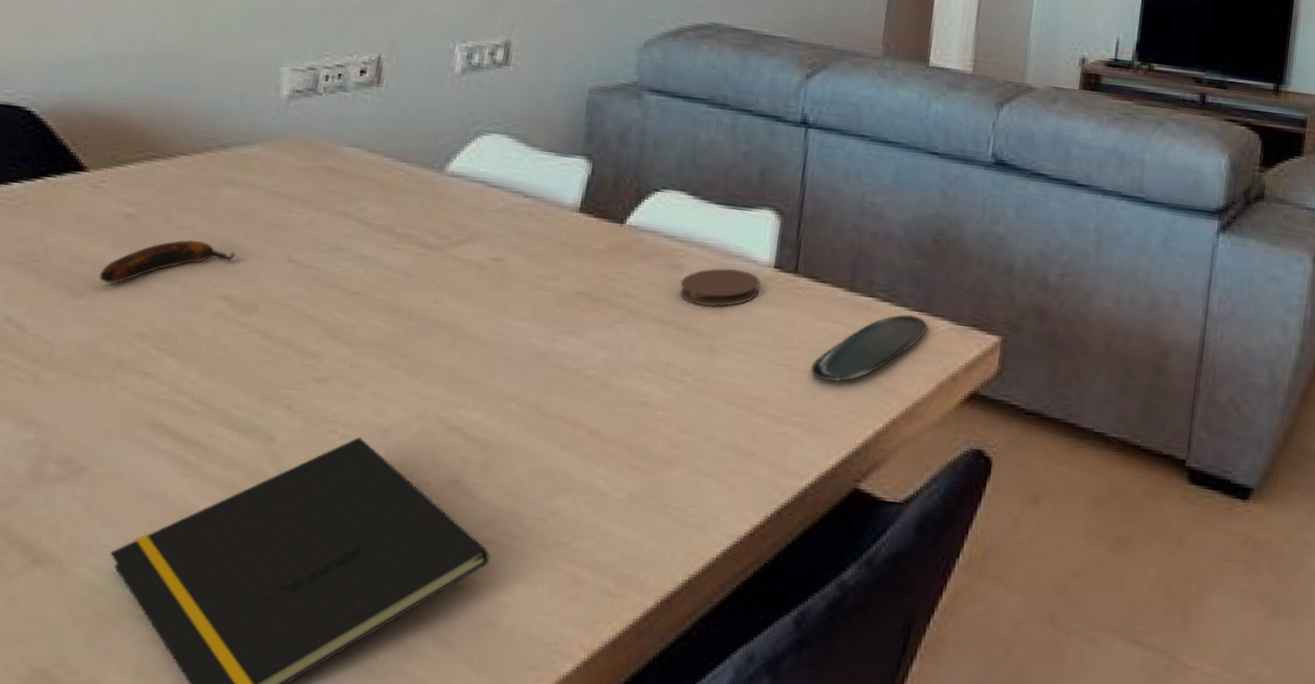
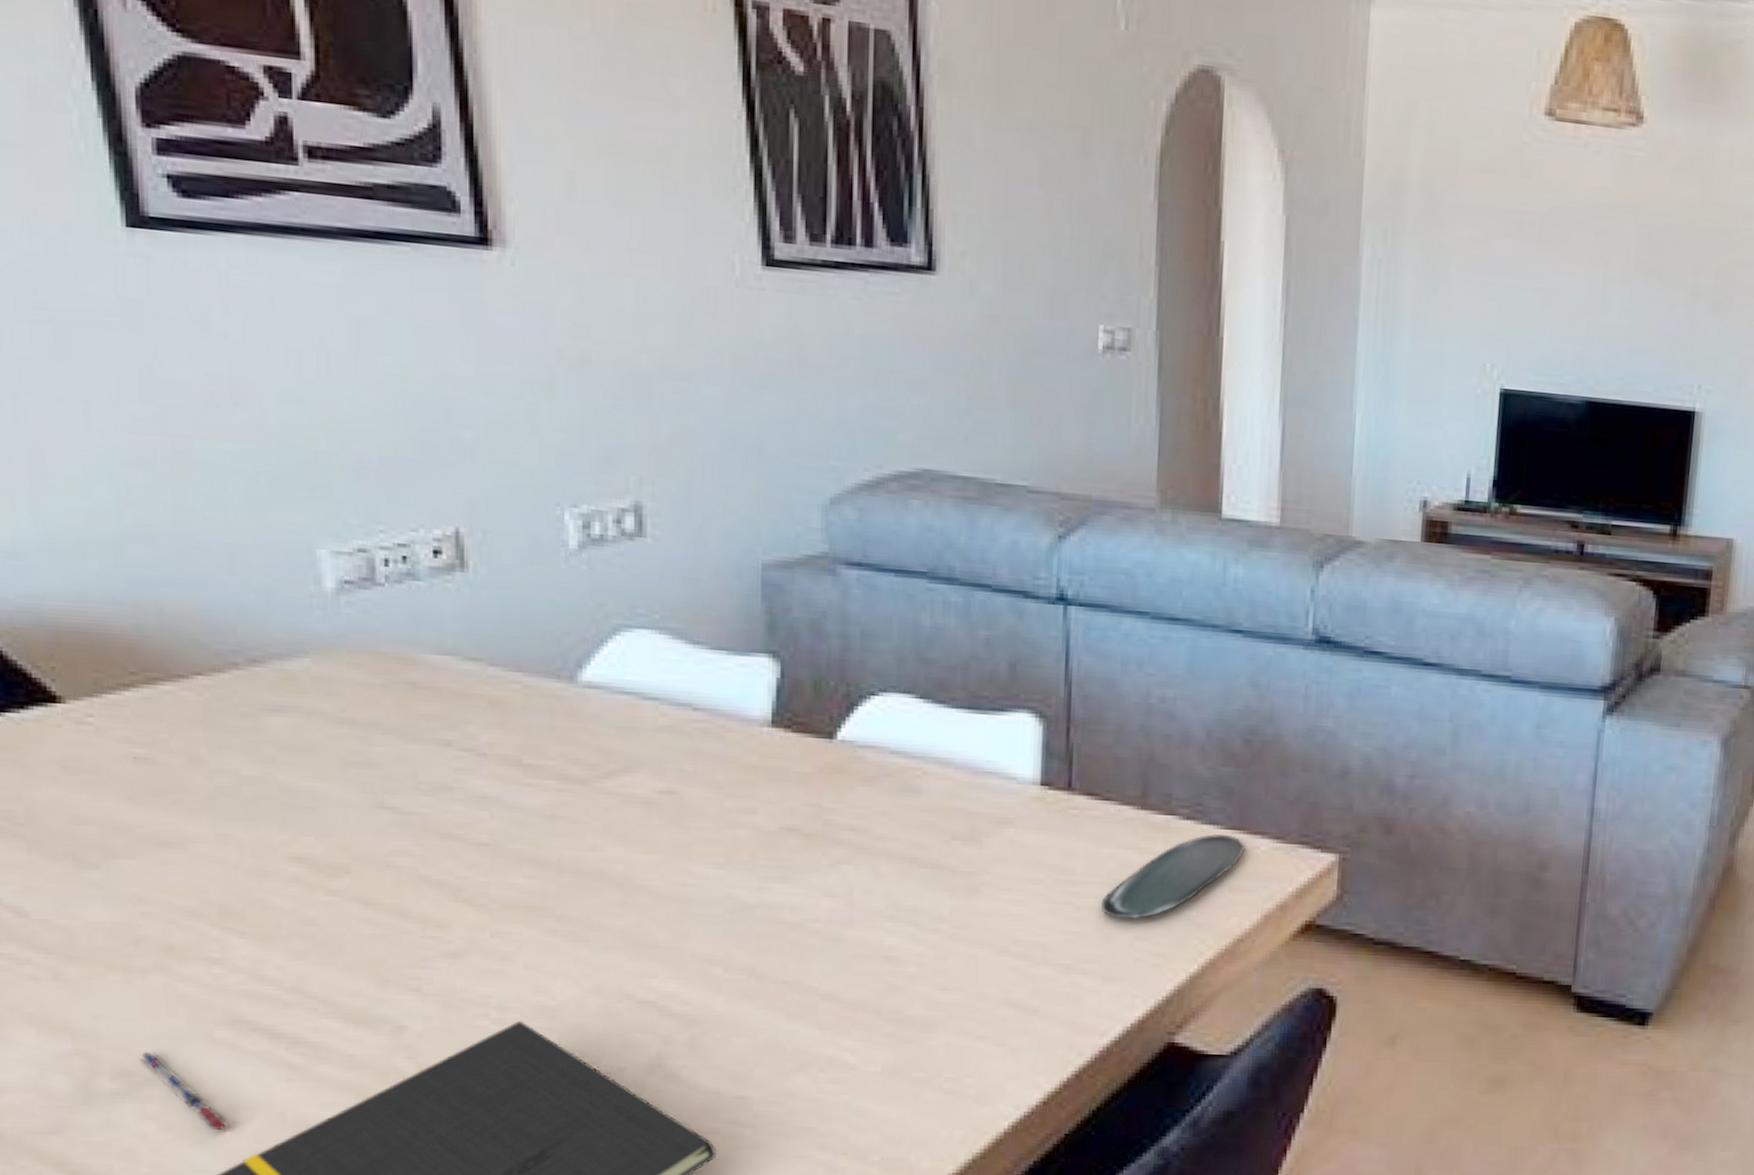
pen: none [79,444,133,513] -> present [139,1051,229,1131]
banana: present [99,239,236,284] -> none [115,786,303,848]
coaster: present [680,268,760,307] -> none [919,789,1024,838]

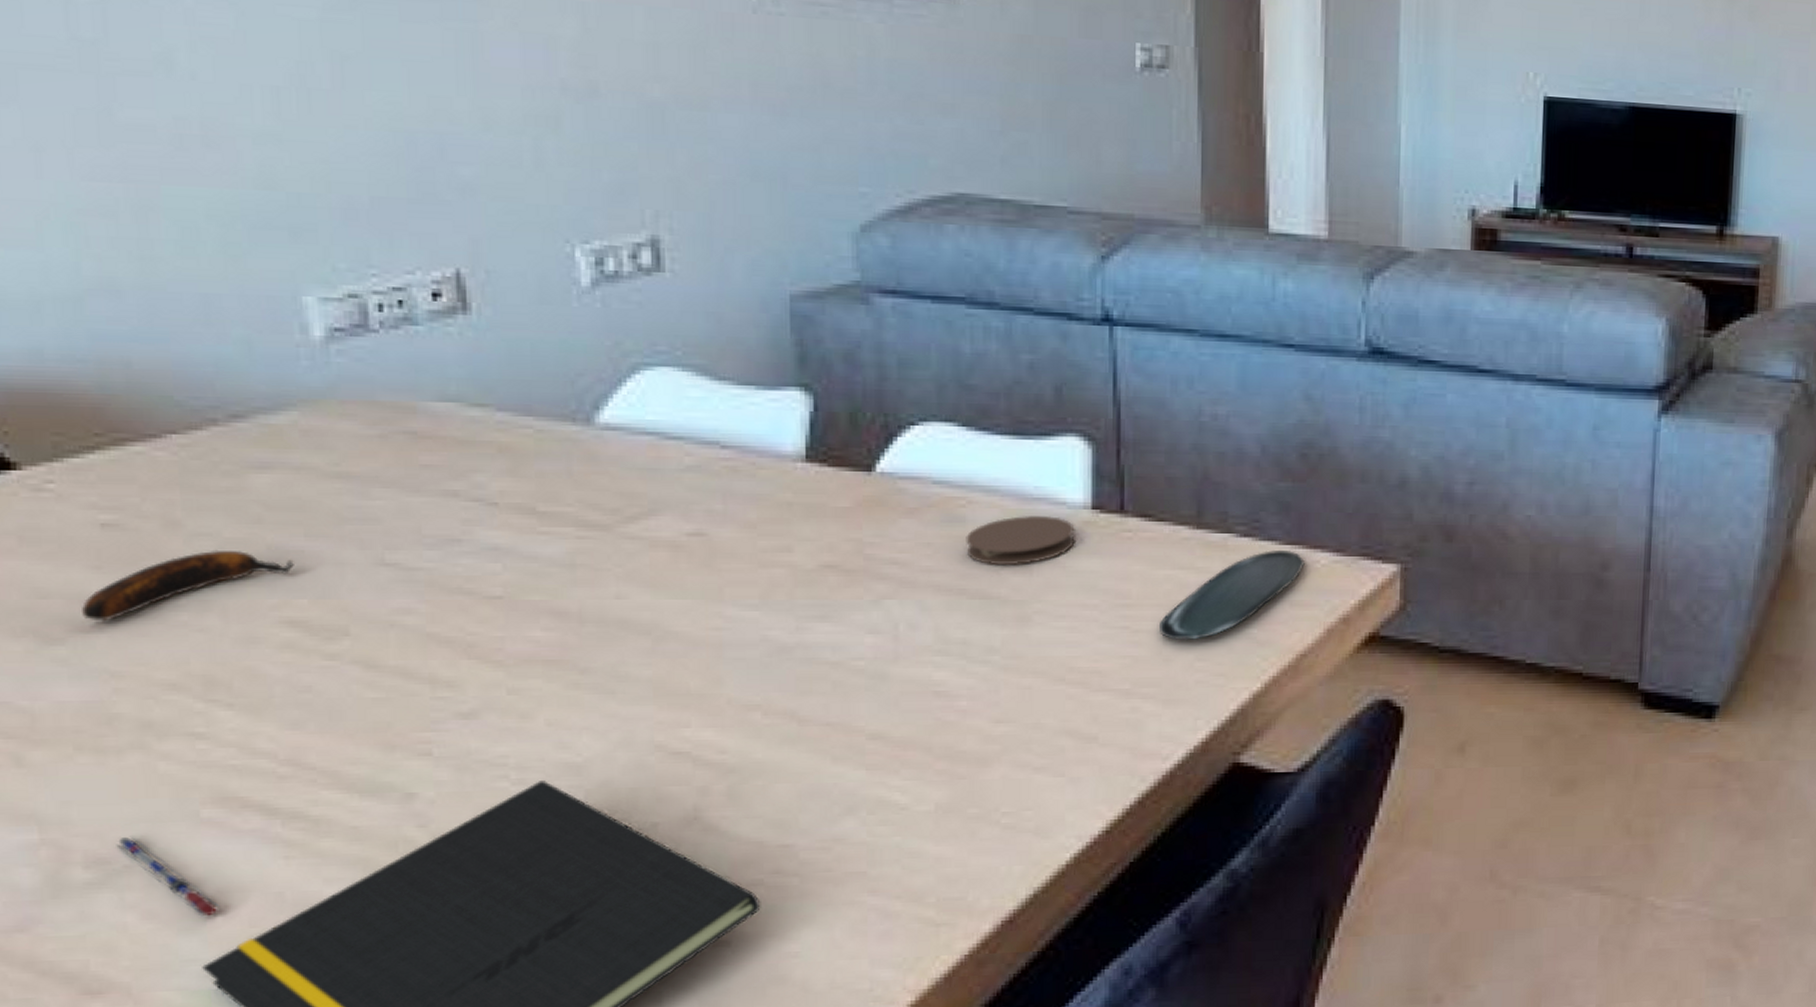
banana: none [115,786,303,848] -> present [82,549,294,620]
coaster: none [919,789,1024,838] -> present [966,516,1075,566]

